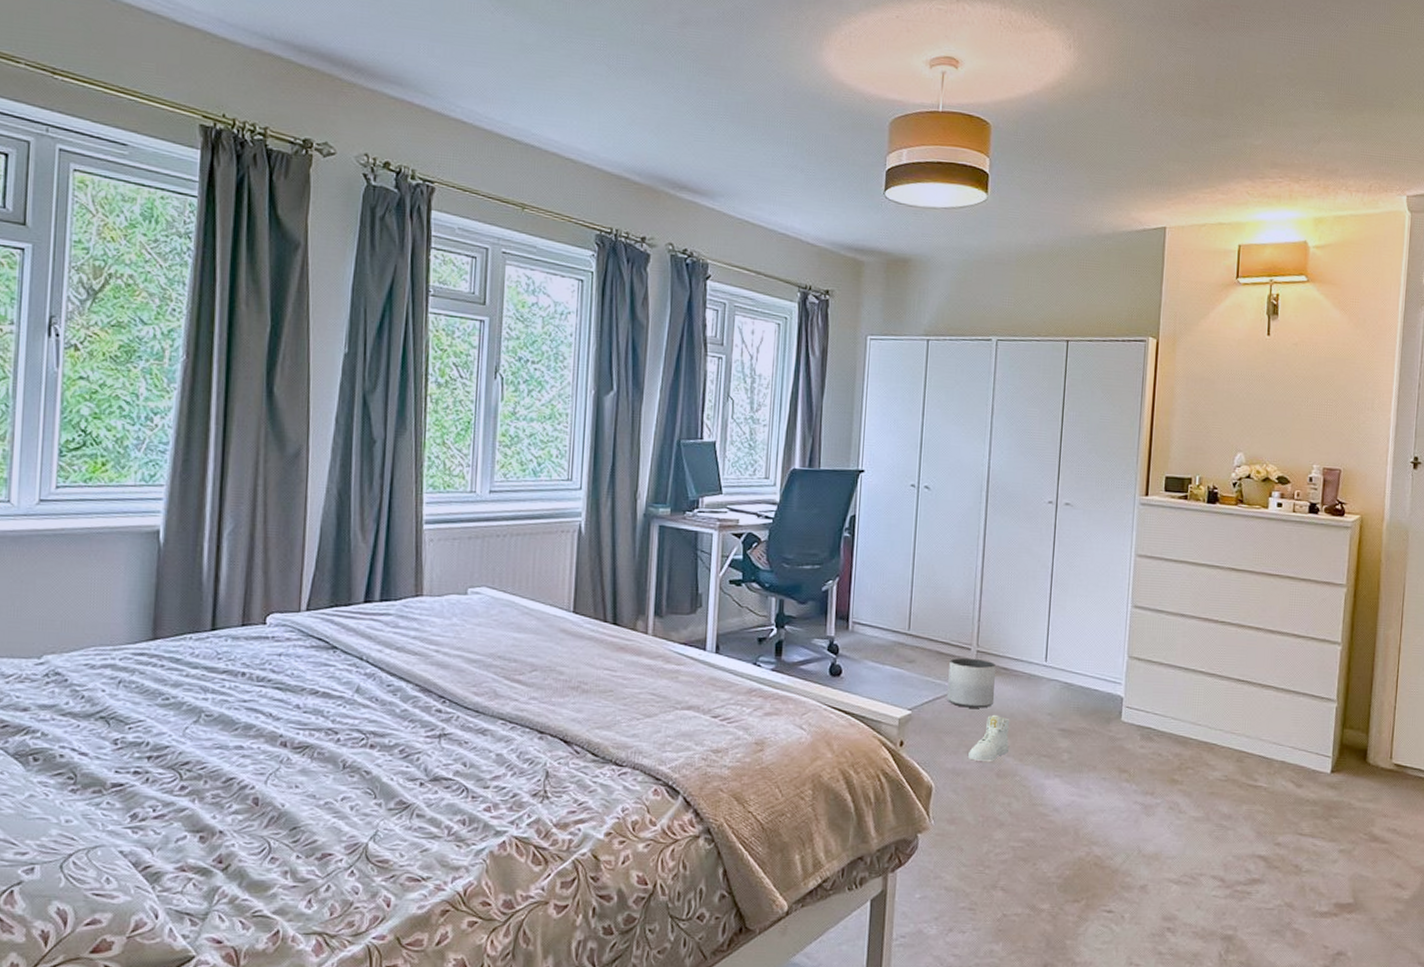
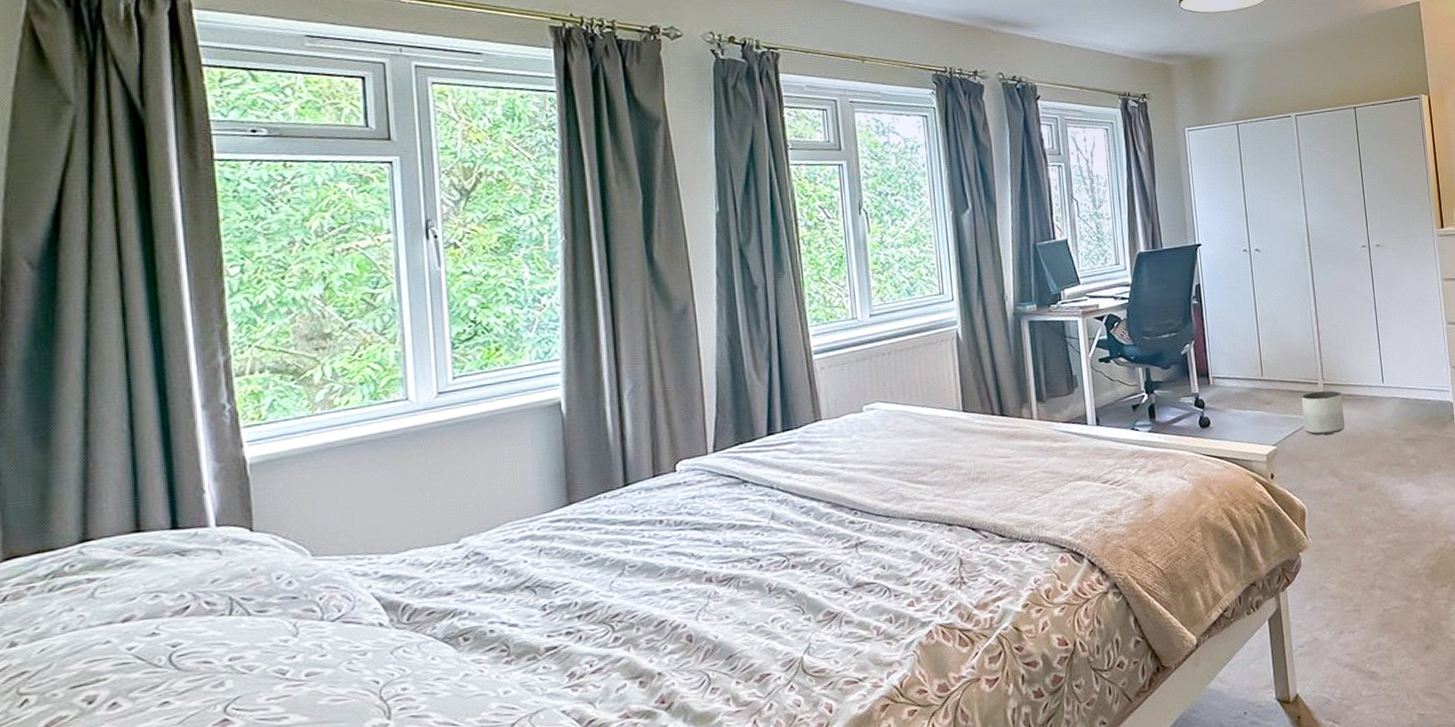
sneaker: present [968,714,1010,761] -> none [1331,436,1364,480]

